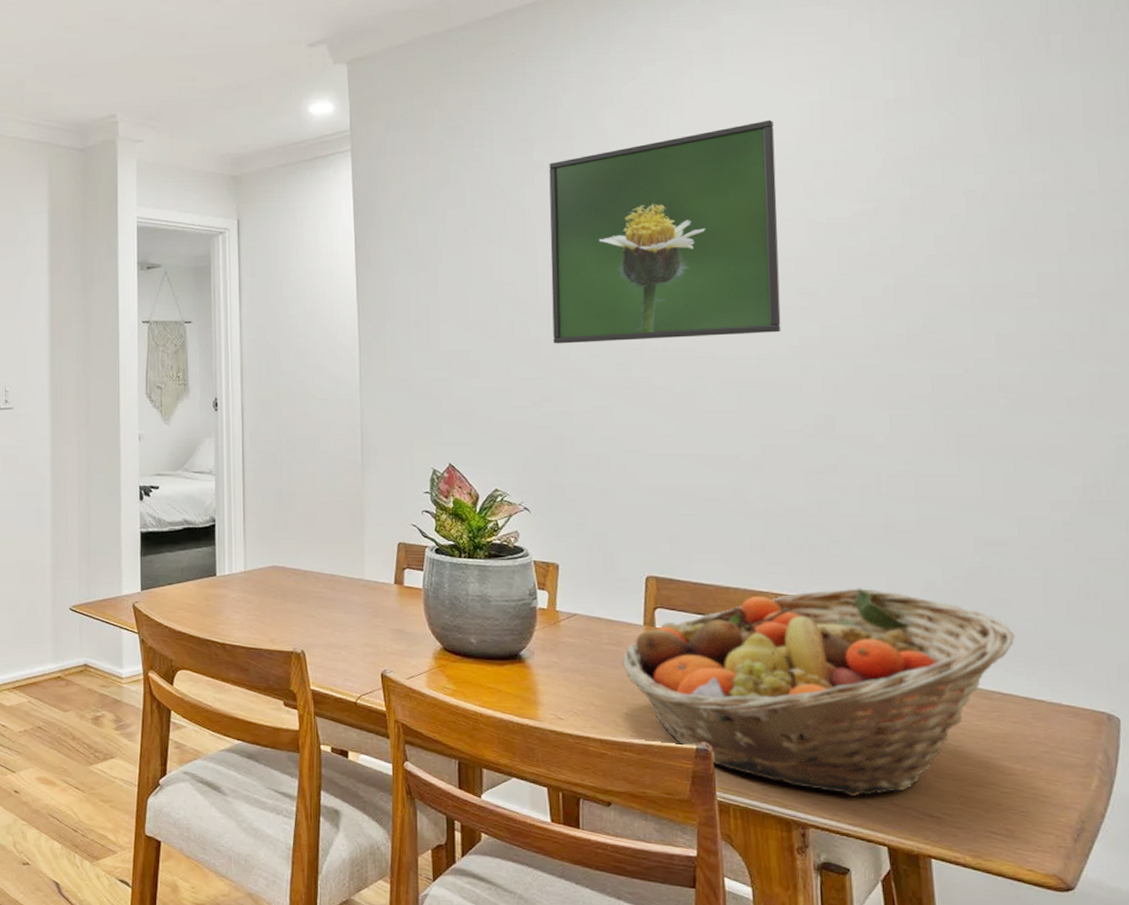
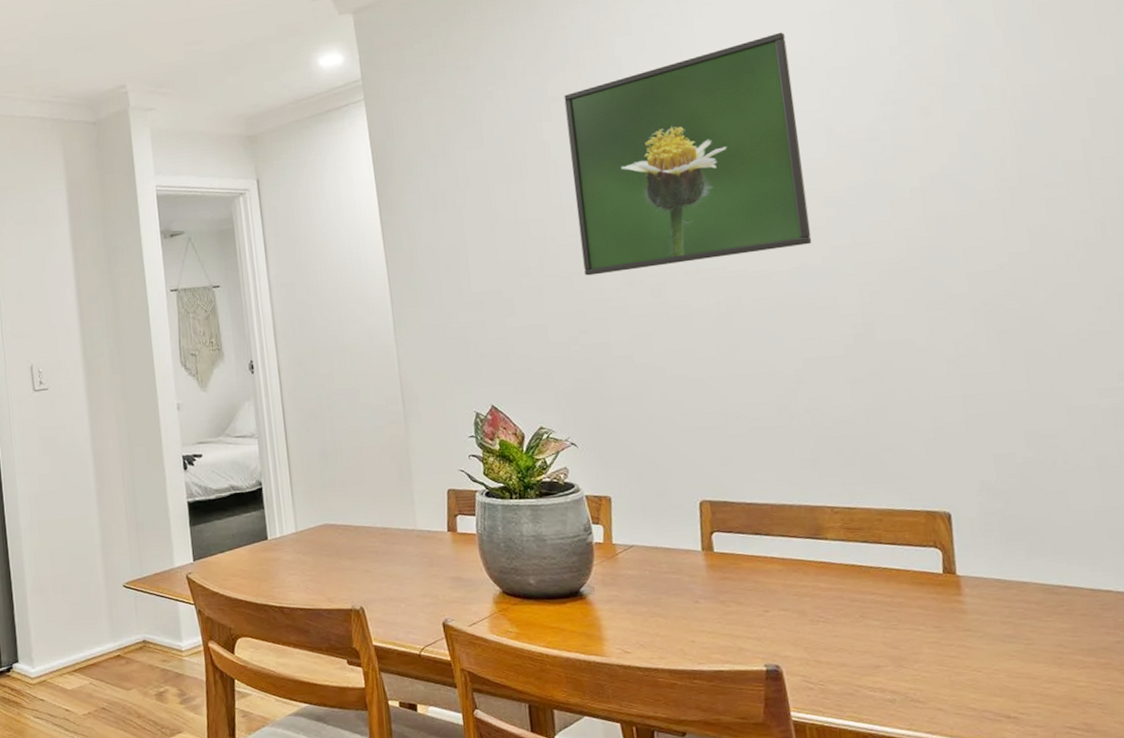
fruit basket: present [621,588,1015,797] -> none [683,494,1076,704]

